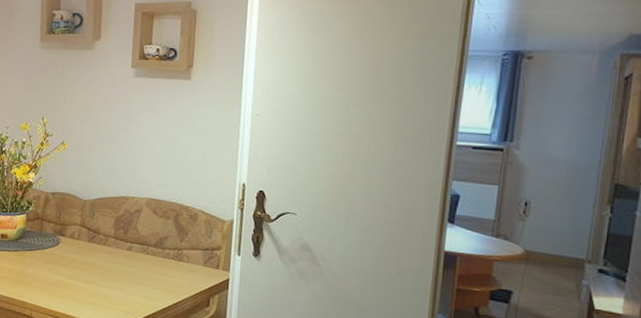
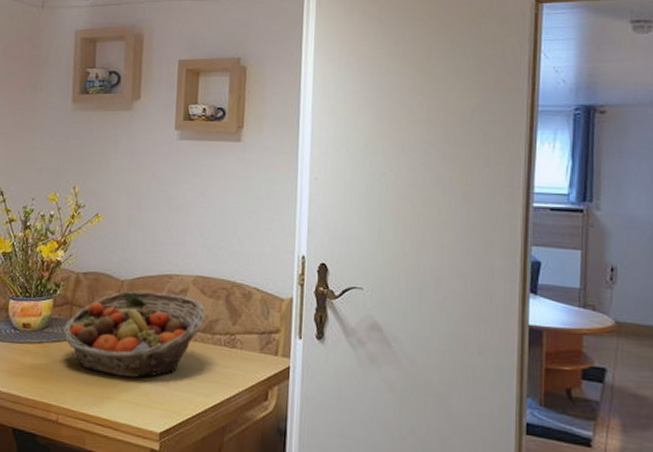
fruit basket: none [35,209,157,283] -> present [63,291,206,378]

